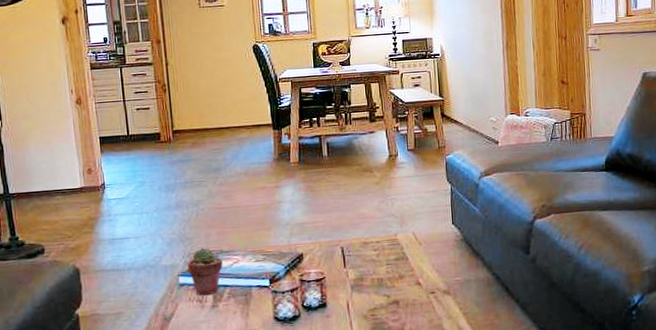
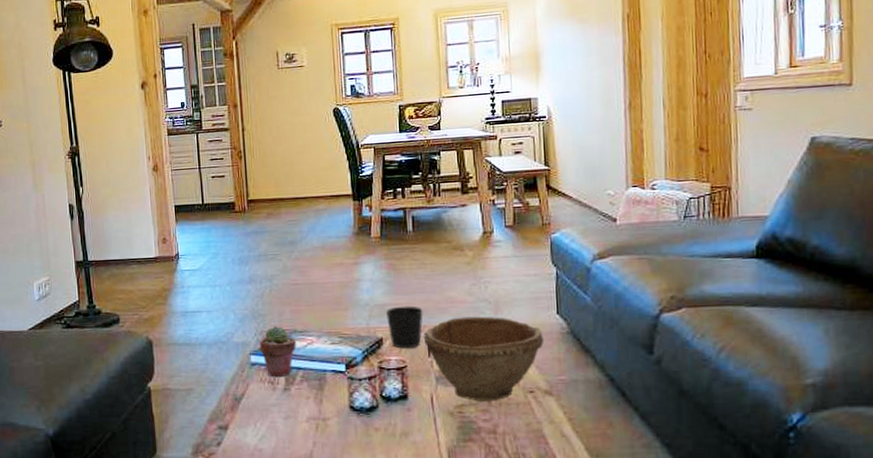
cup: none [304,223,339,262] -> present [385,306,423,349]
bowl: none [339,229,443,304] -> present [423,316,545,402]

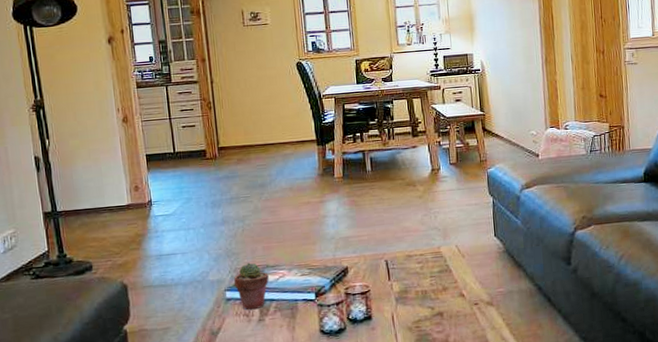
cup: present [385,306,423,349] -> none [349,237,383,275]
bowl: present [423,316,545,402] -> none [383,242,485,316]

